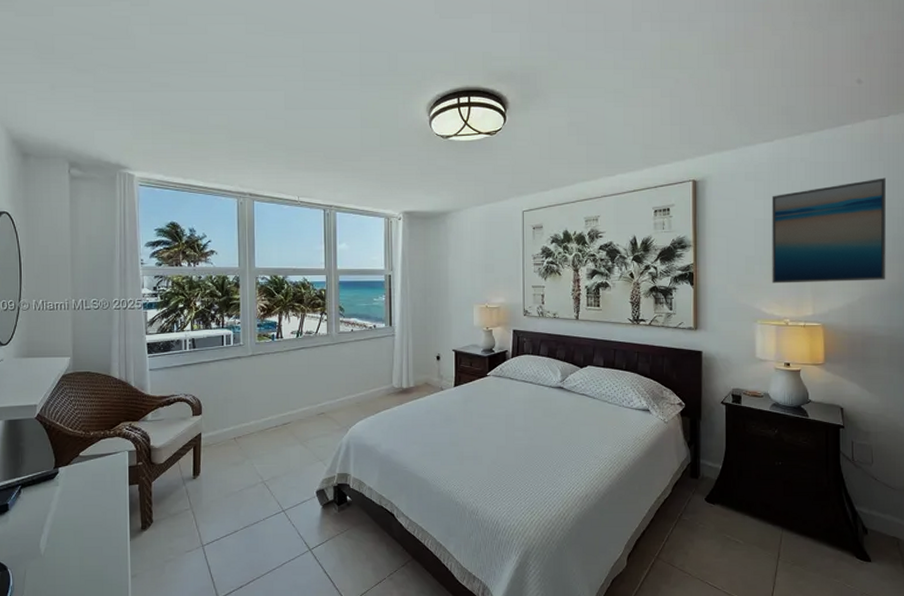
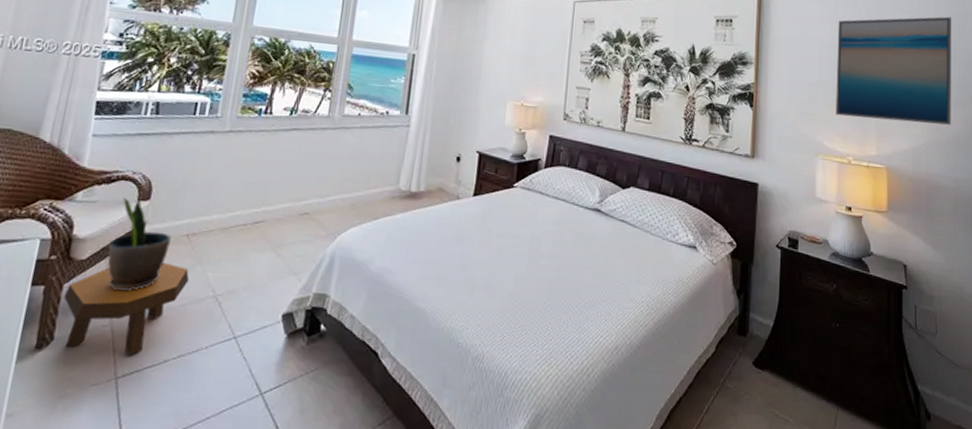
footstool: none [154,460,242,529] -> present [63,262,190,356]
potted plant: none [178,411,223,484] -> present [107,194,171,291]

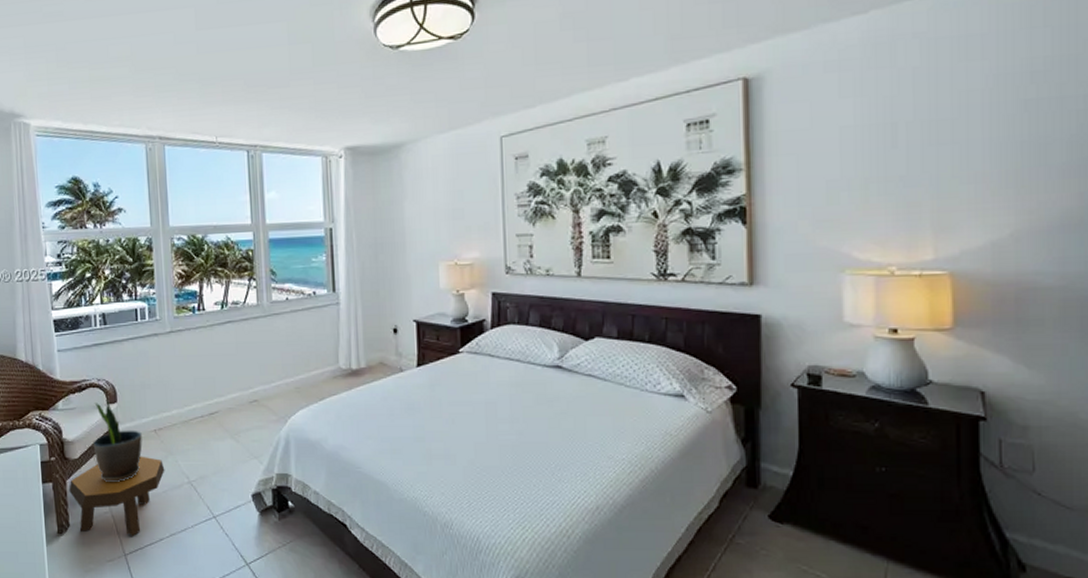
wall art: present [835,16,951,125] -> none [866,51,1056,217]

